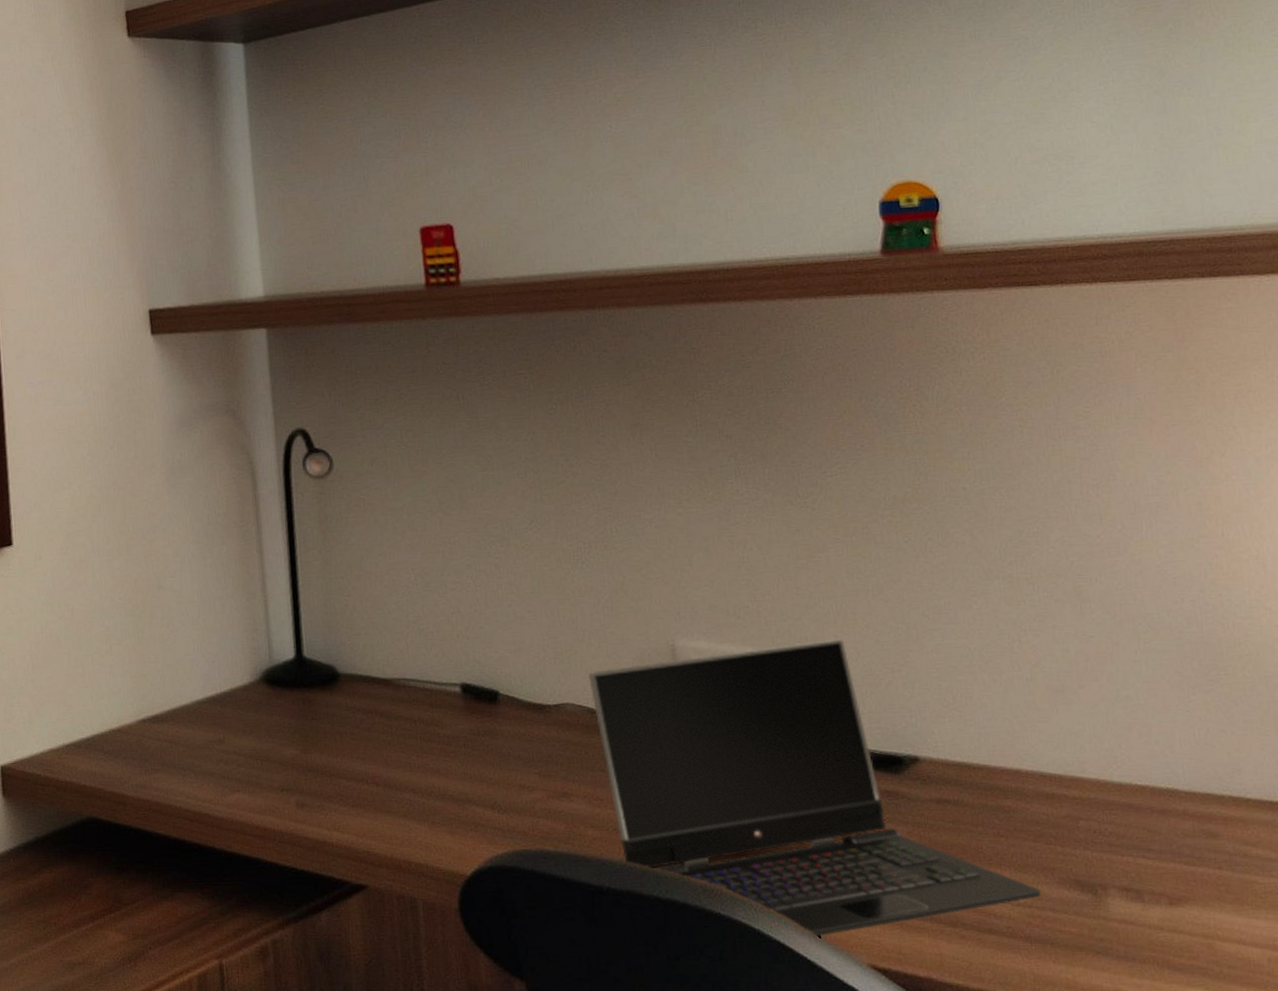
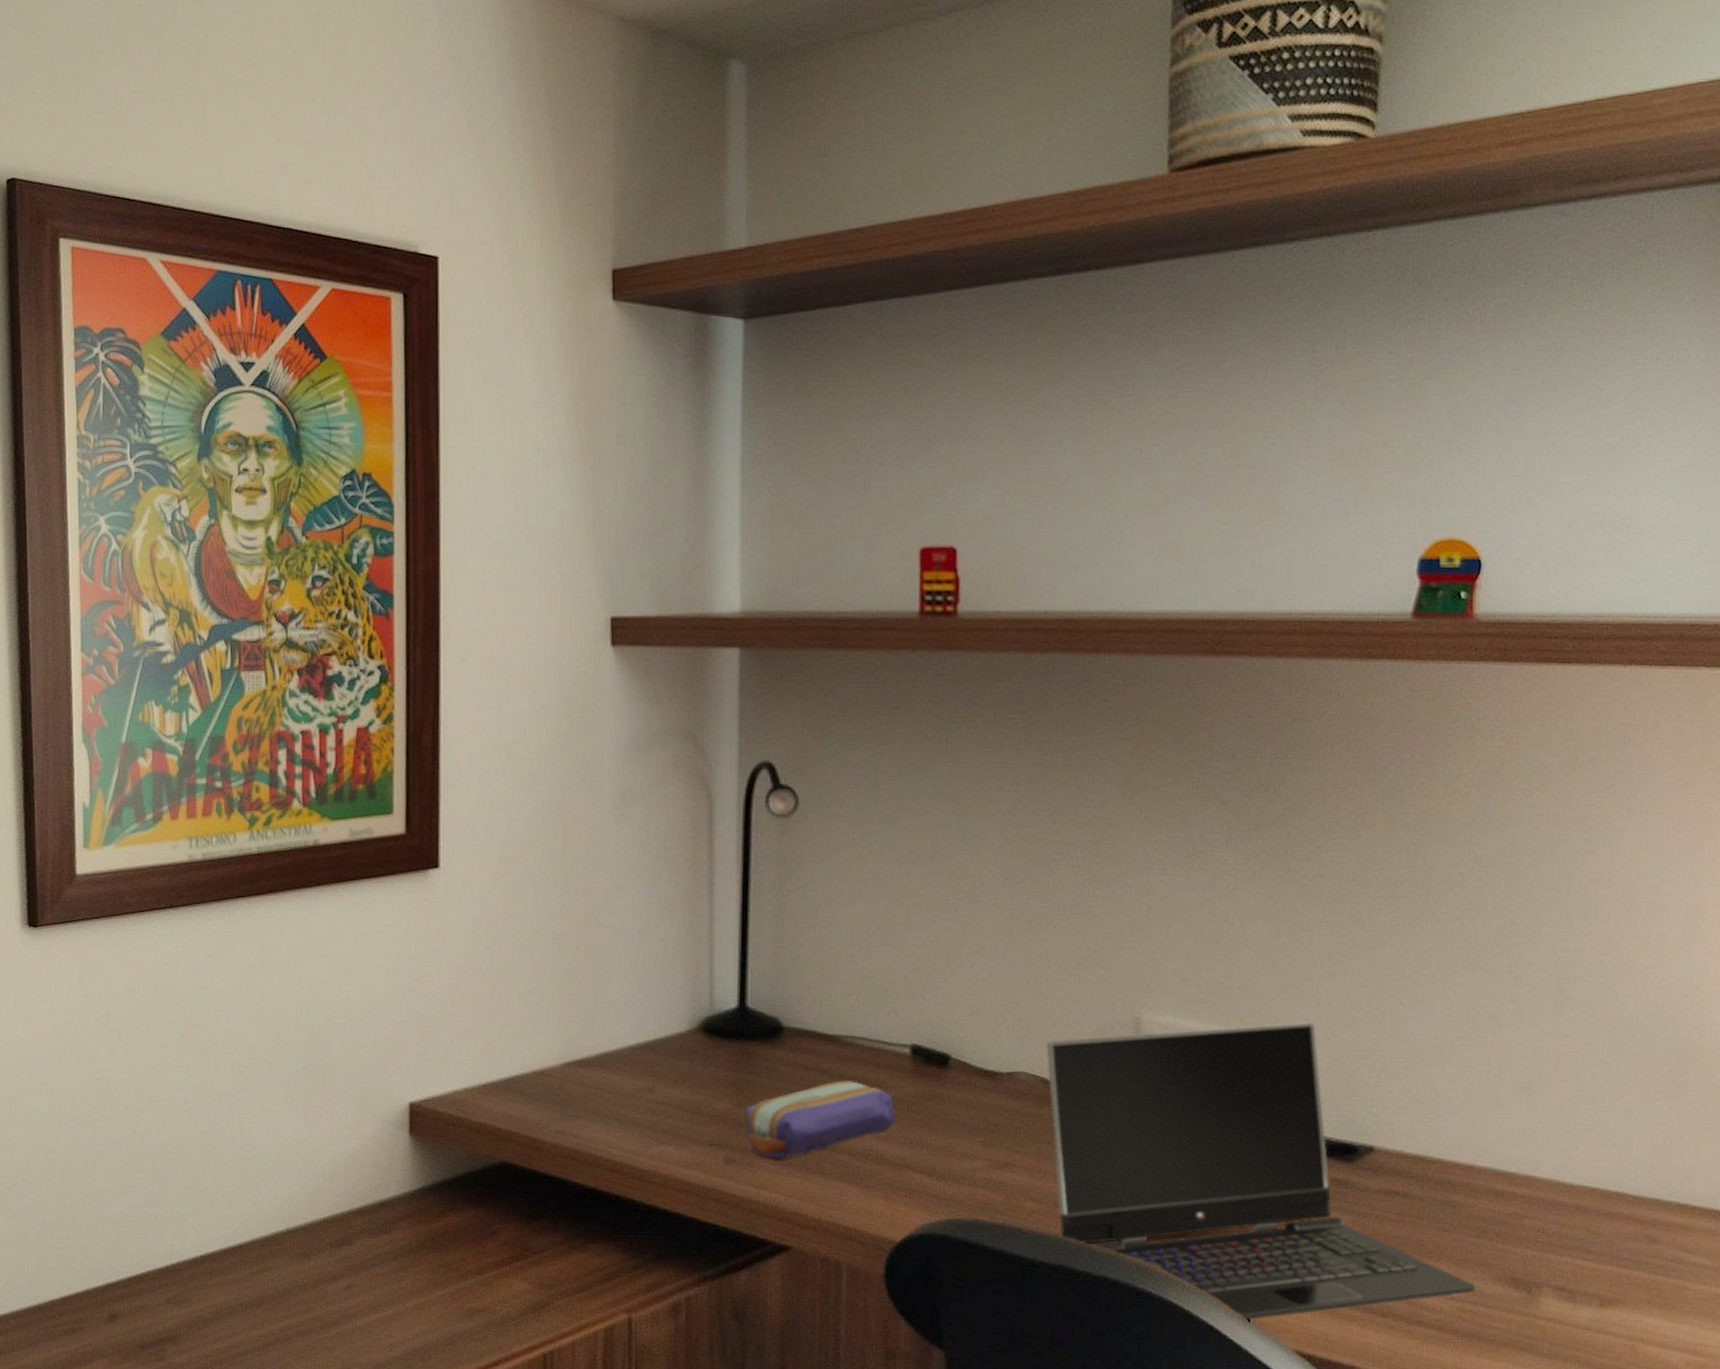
pencil case: none [310,720,453,801] -> present [744,1080,895,1159]

